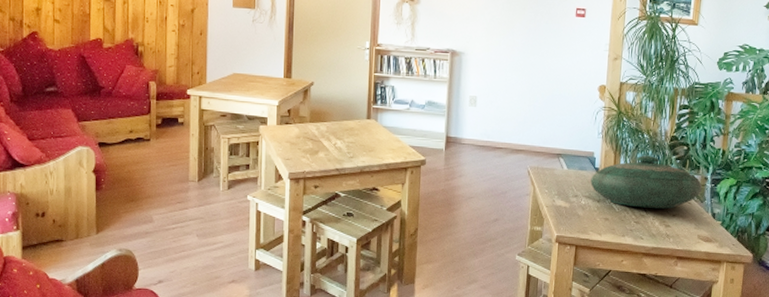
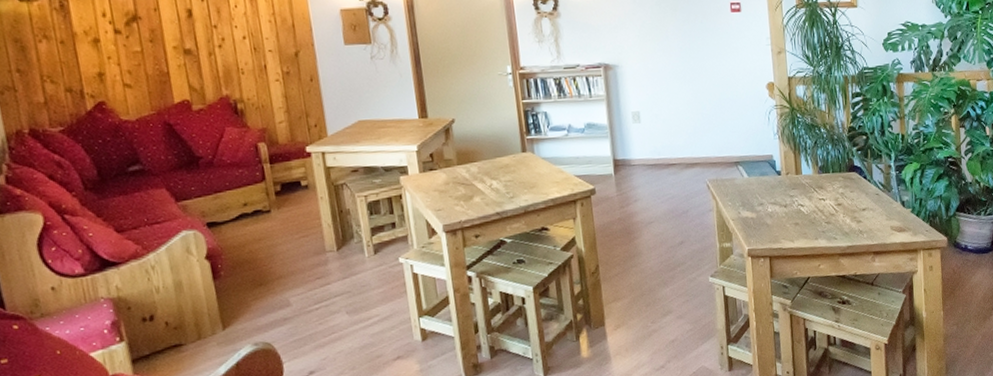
decorative bowl: present [590,155,703,209] -> none [774,150,888,207]

